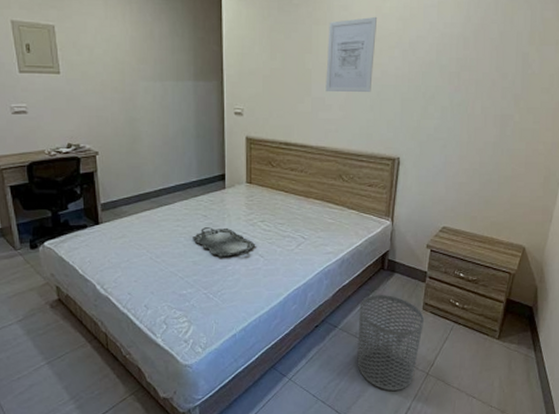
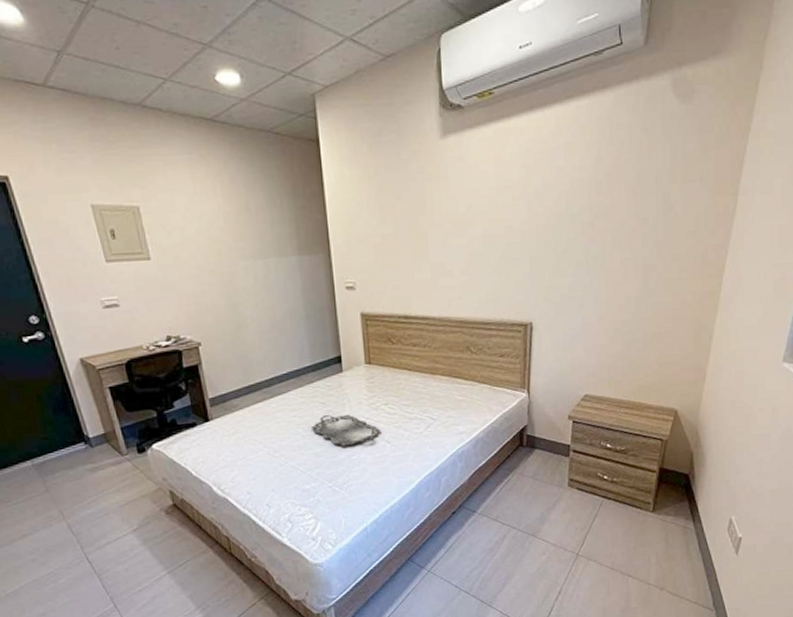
wall art: present [325,16,378,92] -> none [443,165,498,255]
waste bin: present [357,295,424,391] -> none [499,473,570,576]

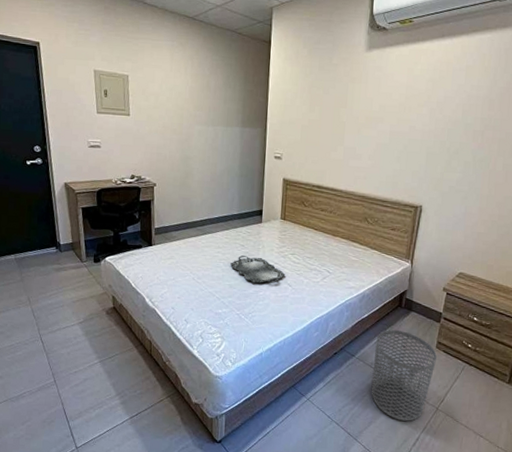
waste bin: none [499,473,570,576] -> present [371,330,437,421]

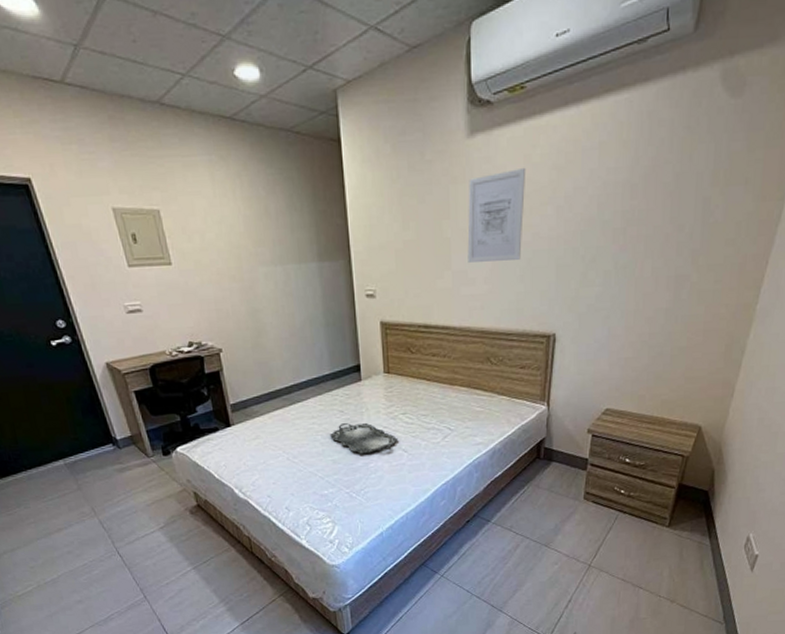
wall art: none [357,77,409,145] -> present [467,167,526,262]
waste bin: present [371,330,437,421] -> none [513,485,585,584]

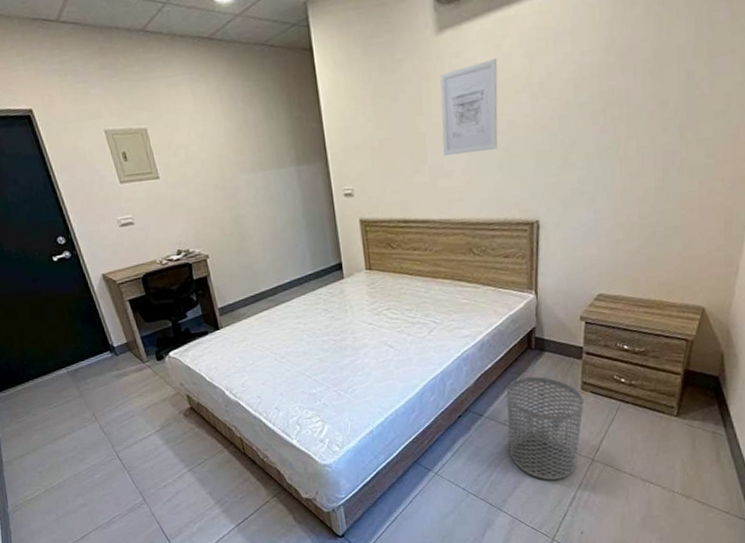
serving tray: present [330,423,399,454] -> none [316,321,384,351]
waste bin: none [513,485,585,584] -> present [506,376,584,480]

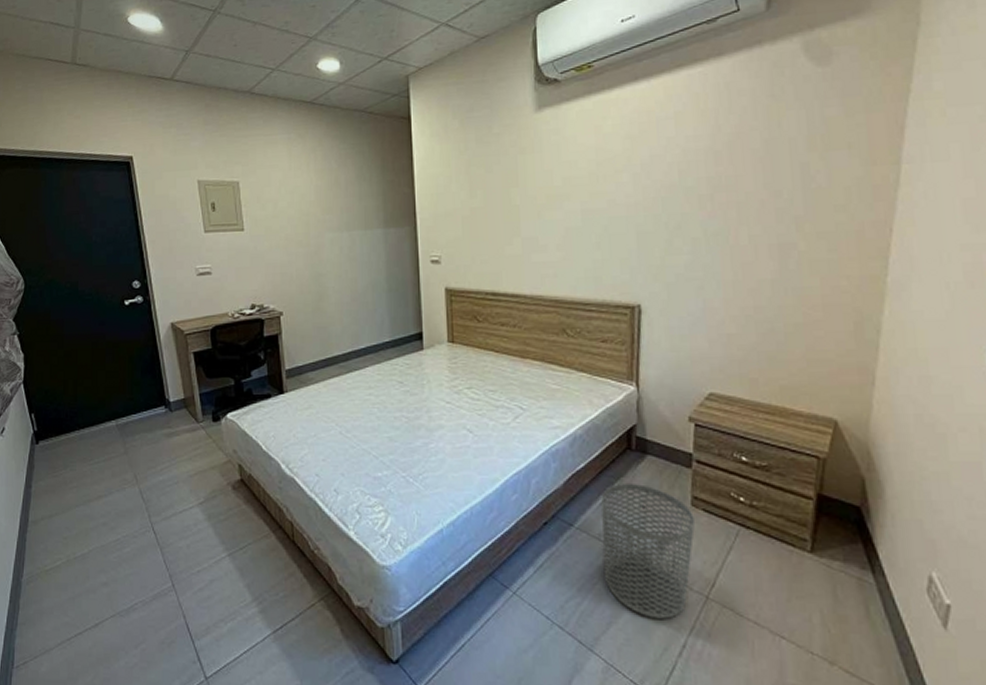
wall art: present [440,58,498,156] -> none [537,137,598,229]

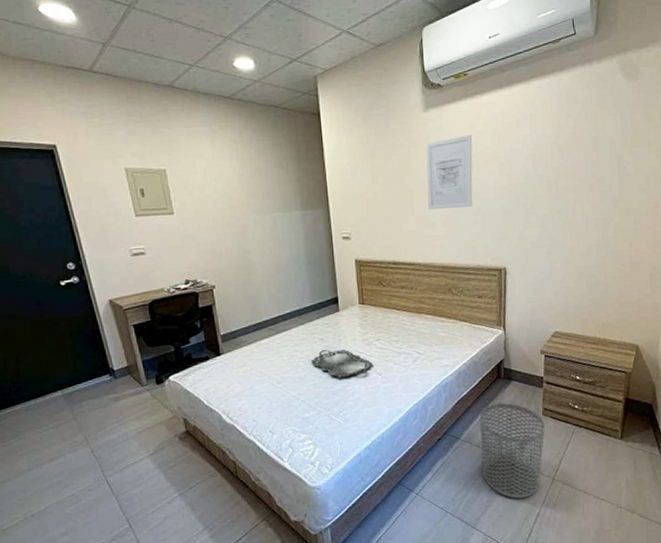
serving tray: none [387,396,463,432] -> present [311,350,373,378]
wall art: none [537,137,598,229] -> present [426,134,473,209]

